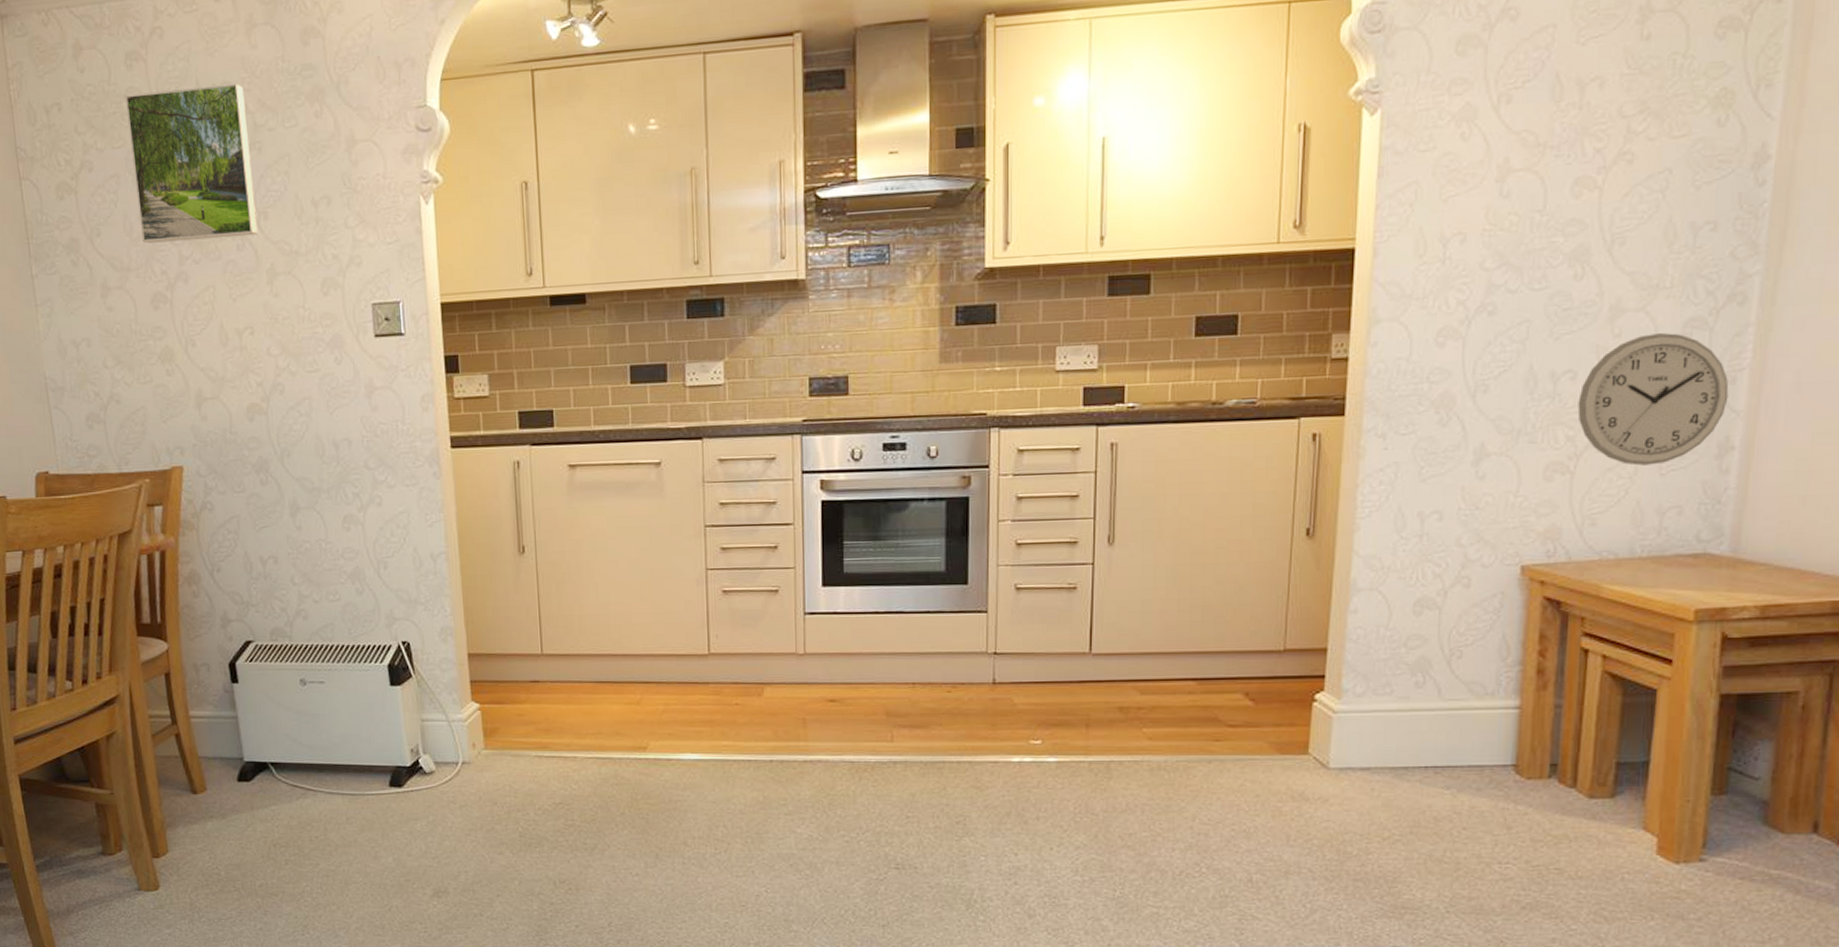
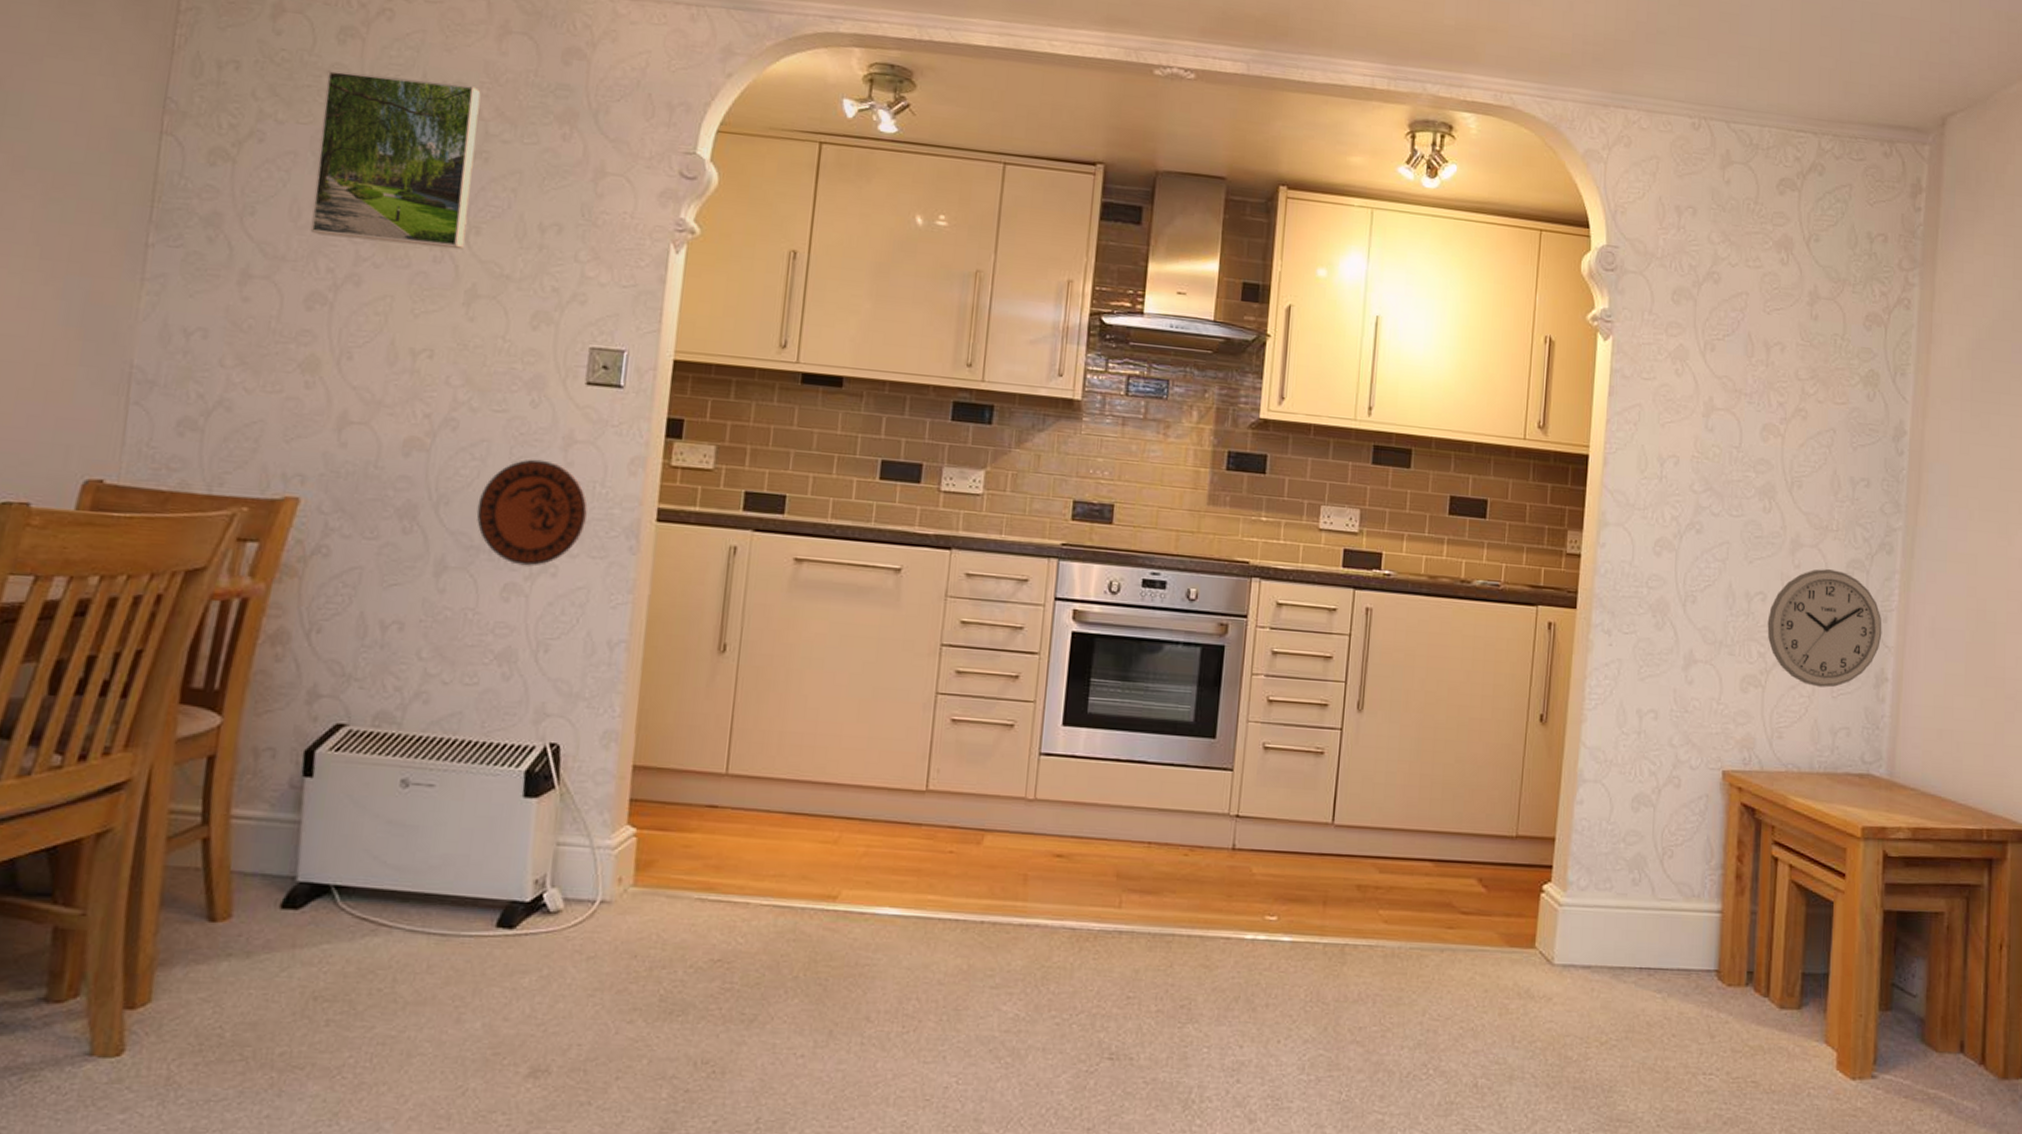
decorative plate: none [311,408,396,501] -> present [476,459,587,567]

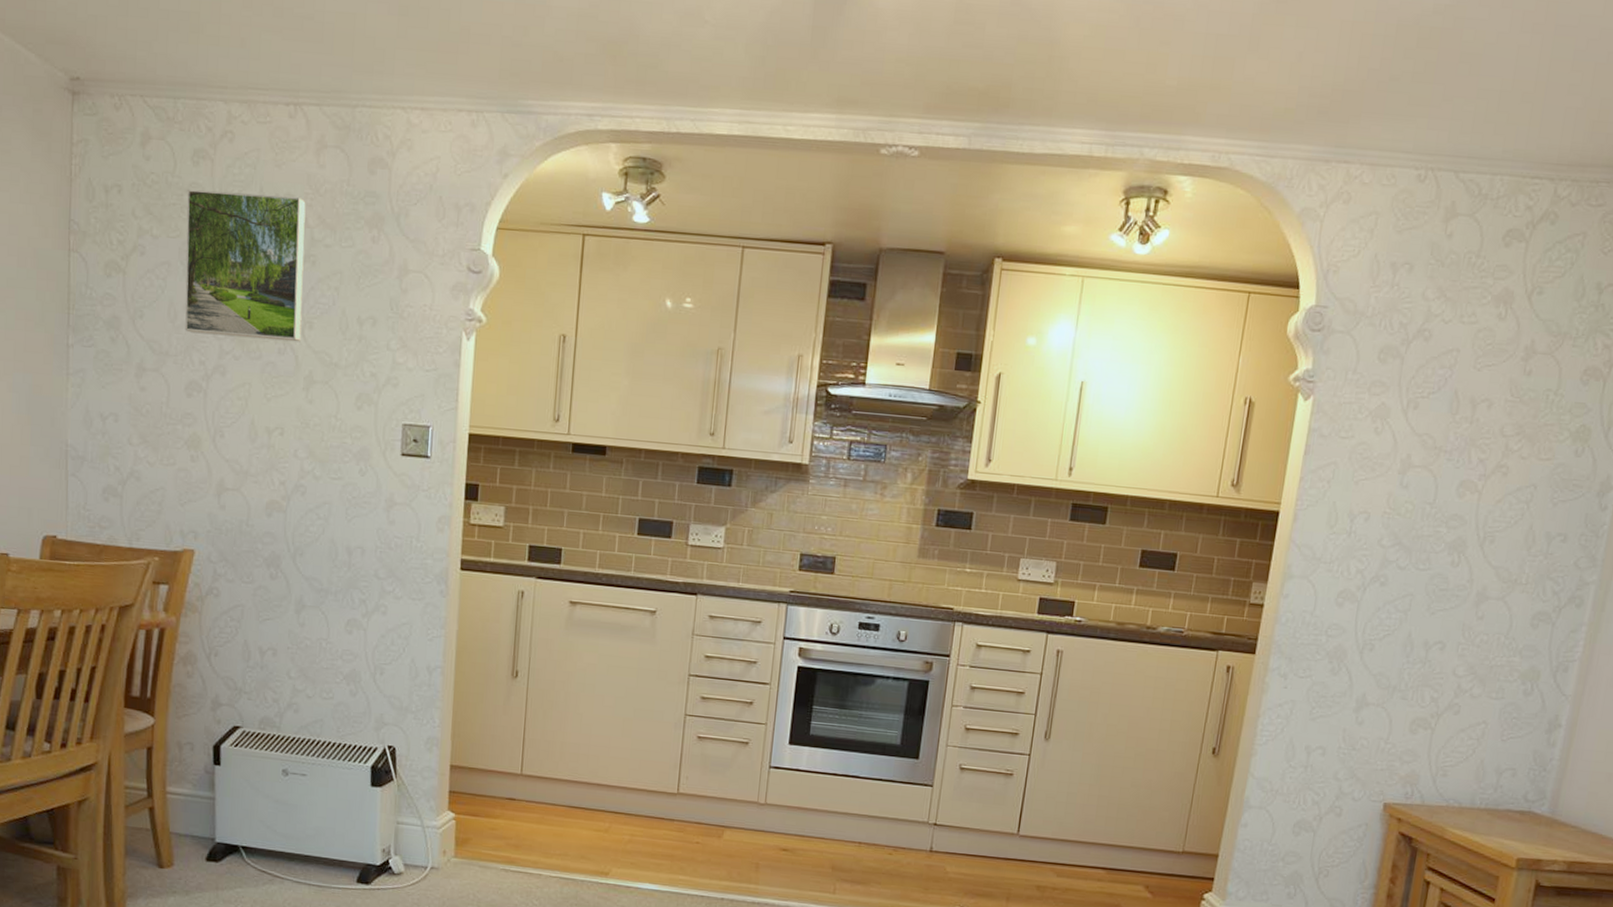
decorative plate: present [476,459,587,567] -> none [324,518,407,607]
wall clock: present [1767,569,1882,688] -> none [1442,620,1562,732]

